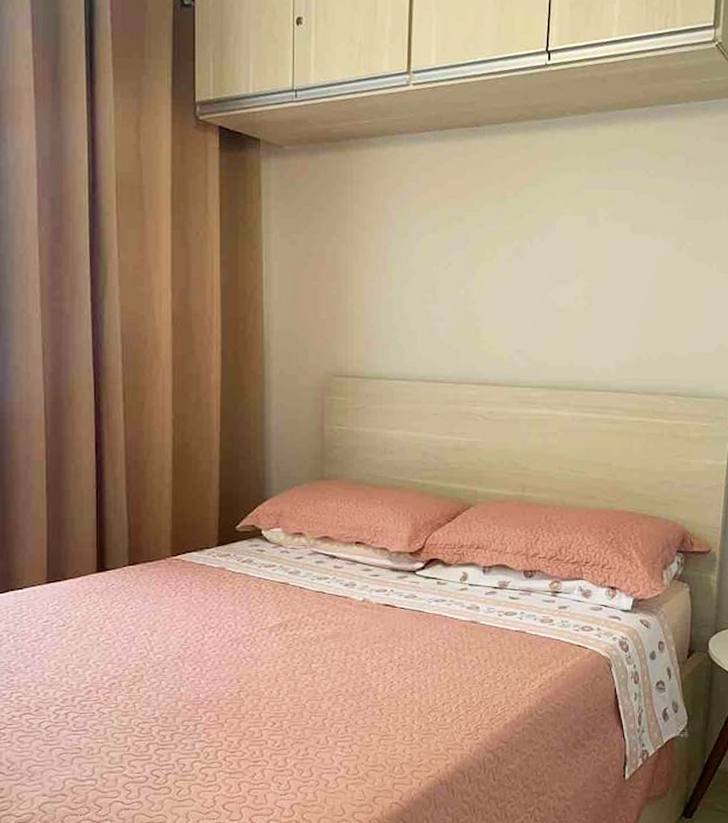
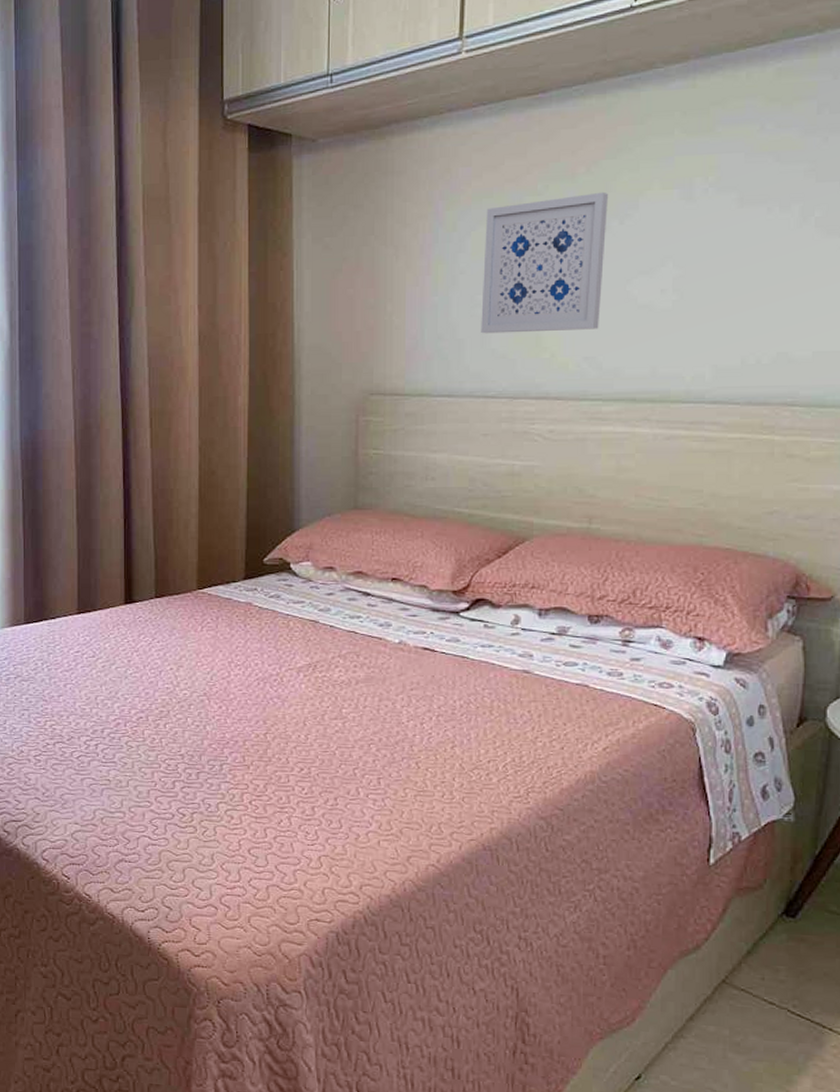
wall art: none [430,213,532,327] -> present [481,191,609,334]

